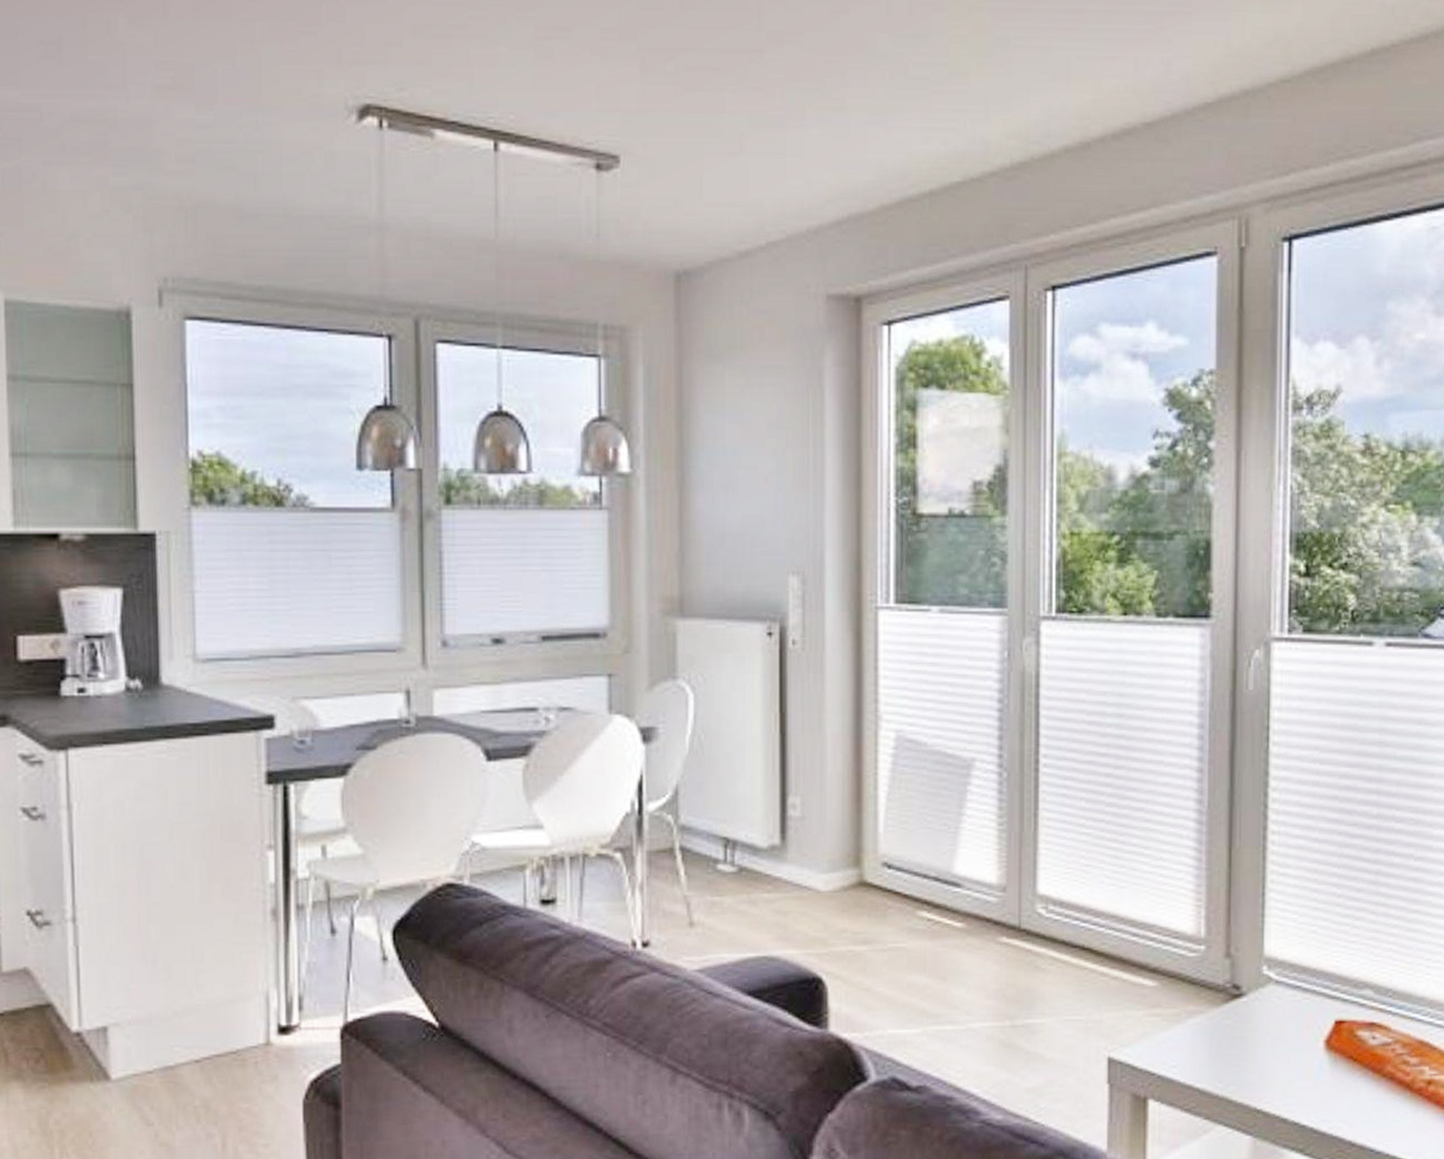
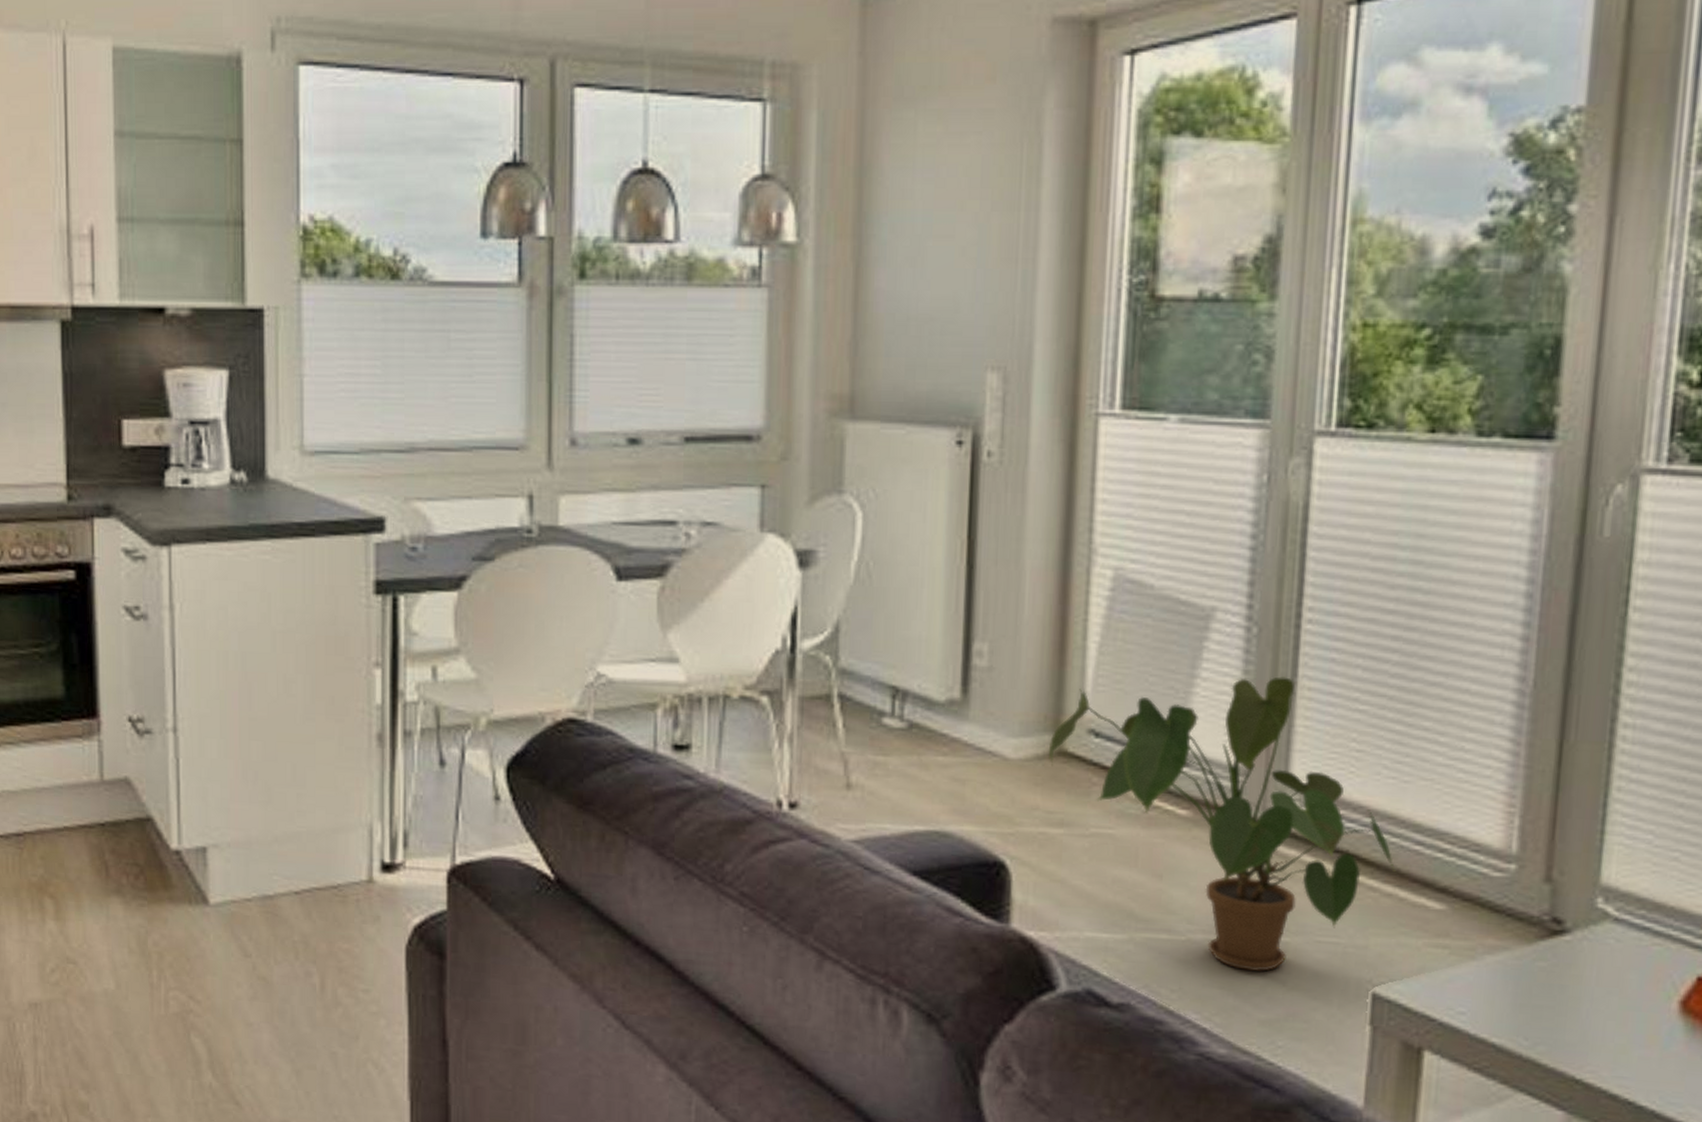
house plant: none [851,810,1119,1050] -> present [1048,676,1396,972]

